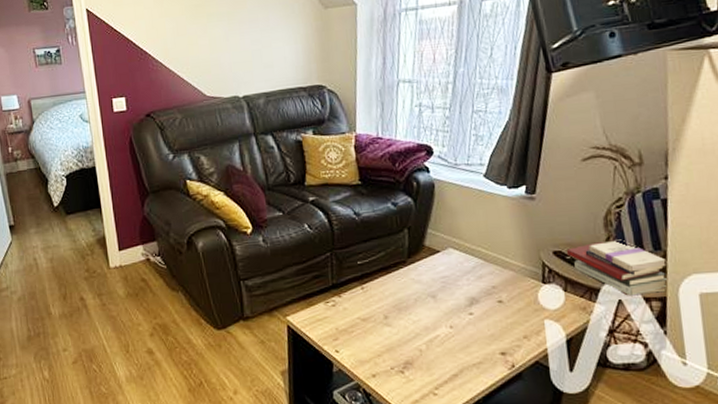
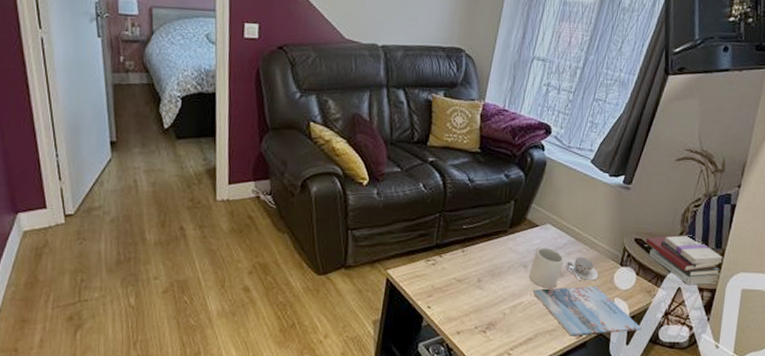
mug: none [439,273,477,318] -> present [529,247,564,289]
magazine: none [447,308,586,368] -> present [532,285,643,336]
teacup: none [479,278,520,304] -> present [566,256,599,281]

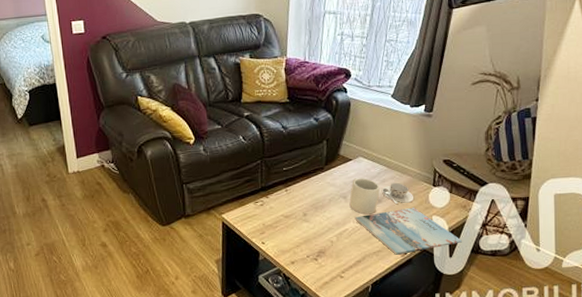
books: present [645,235,723,285] -> none [453,150,531,197]

